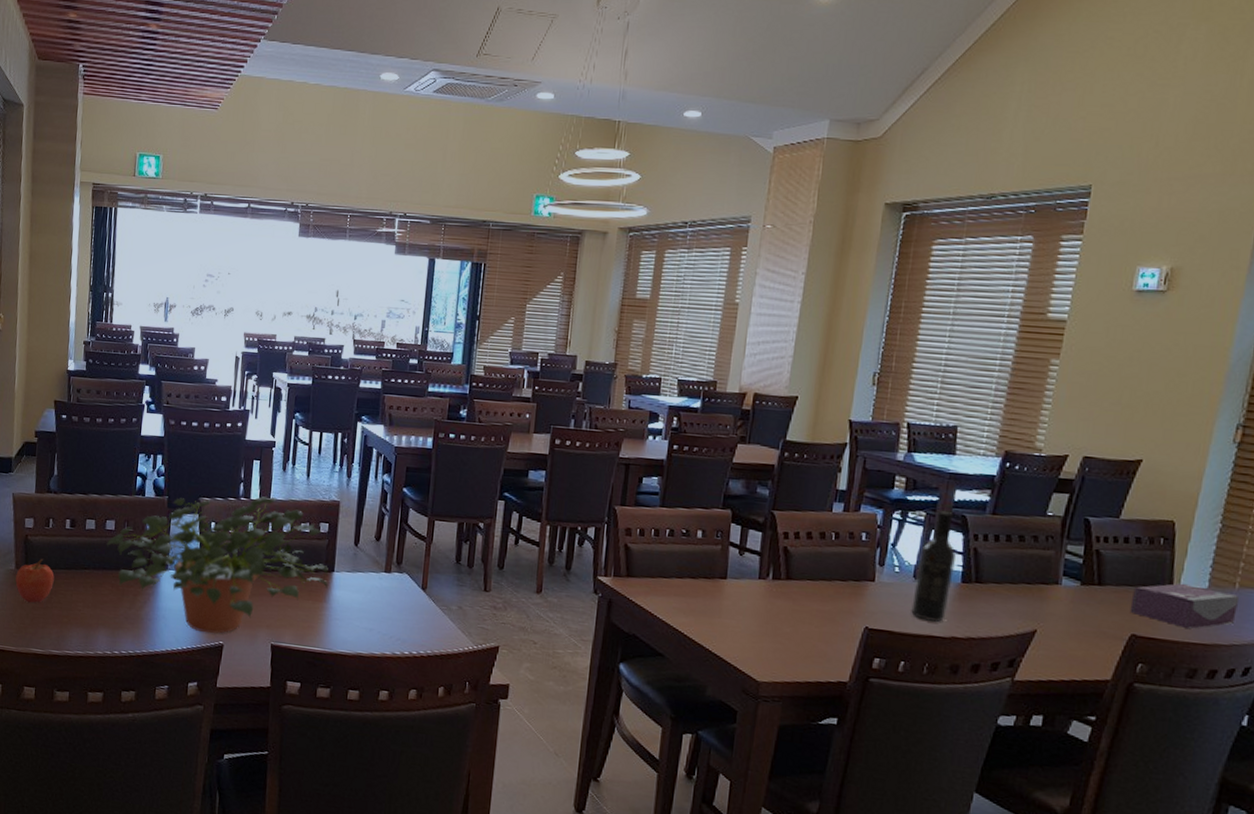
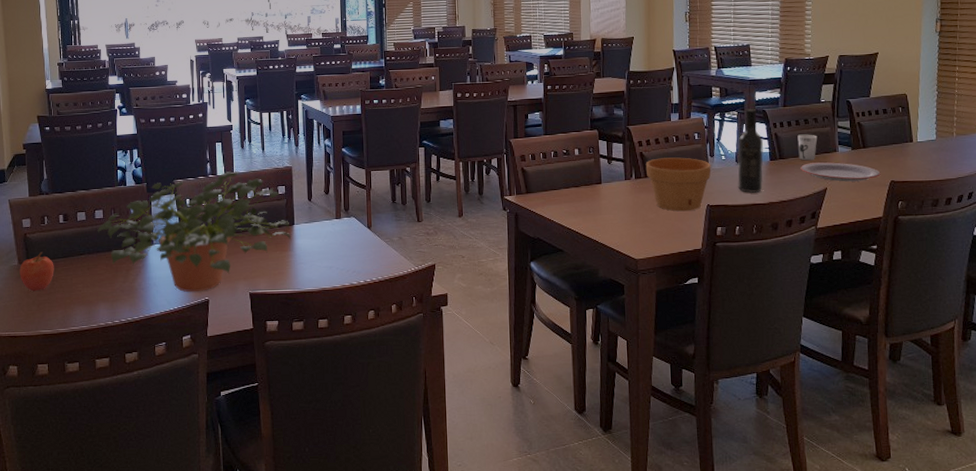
flower pot: none [788,557,879,632] -> present [645,157,711,212]
plate: none [1002,593,1118,629] -> present [800,162,881,182]
cup: none [1003,554,1035,591] -> present [797,134,818,161]
tissue box: present [1129,583,1238,630] -> none [887,138,957,171]

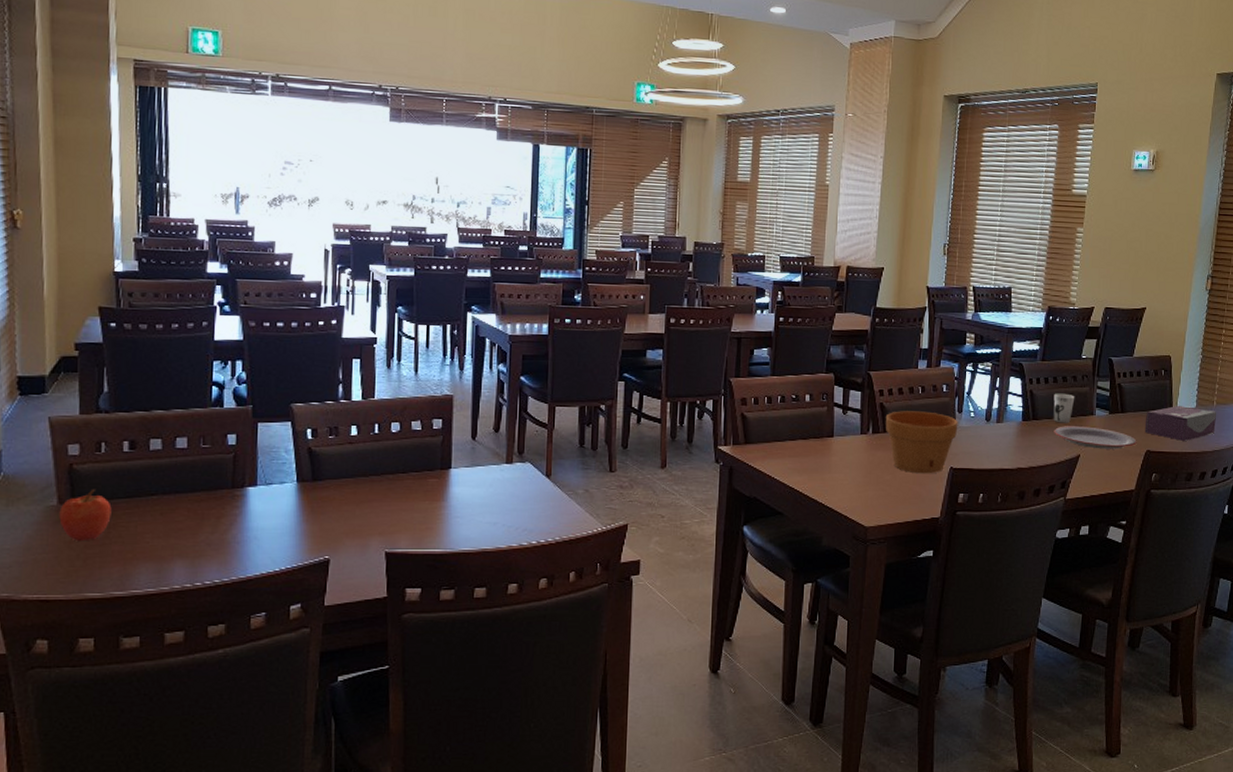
potted plant: present [98,171,292,293] -> none [179,397,447,549]
wine bottle: present [737,109,764,193] -> none [985,361,1017,456]
tissue box: none [887,138,957,171] -> present [1144,405,1216,442]

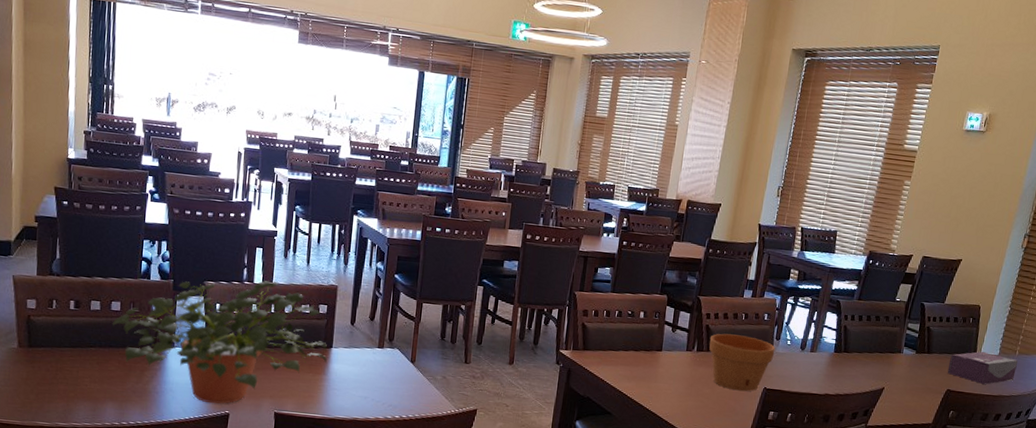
apple: present [59,488,112,542] -> none [18,337,59,380]
potted plant: none [179,397,447,549] -> present [113,281,328,404]
cup: present [1053,393,1075,423] -> none [863,330,886,359]
plate: present [1054,426,1137,449] -> none [862,360,939,386]

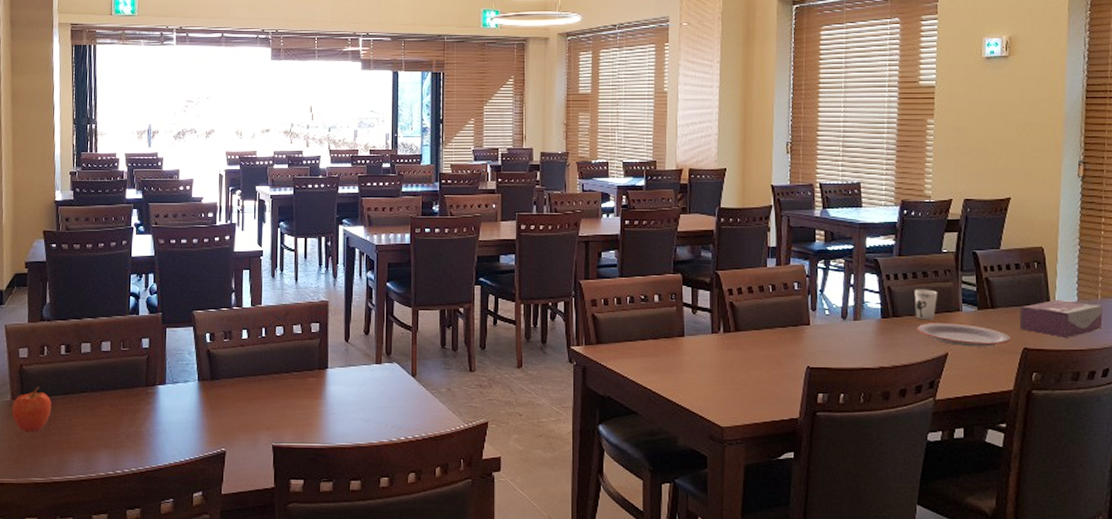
apple: none [18,337,59,380] -> present [12,386,52,433]
potted plant: present [113,281,328,404] -> none [104,304,324,442]
flower pot: present [709,333,776,392] -> none [736,309,813,373]
plate: none [862,360,939,386] -> present [917,323,1012,347]
cup: none [863,330,886,359] -> present [914,289,938,320]

